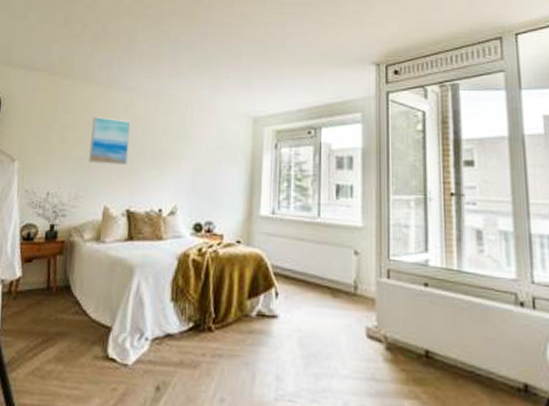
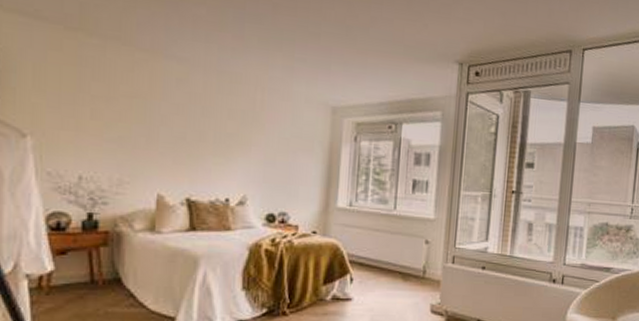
wall art: present [89,117,131,166] -> none [133,89,187,149]

